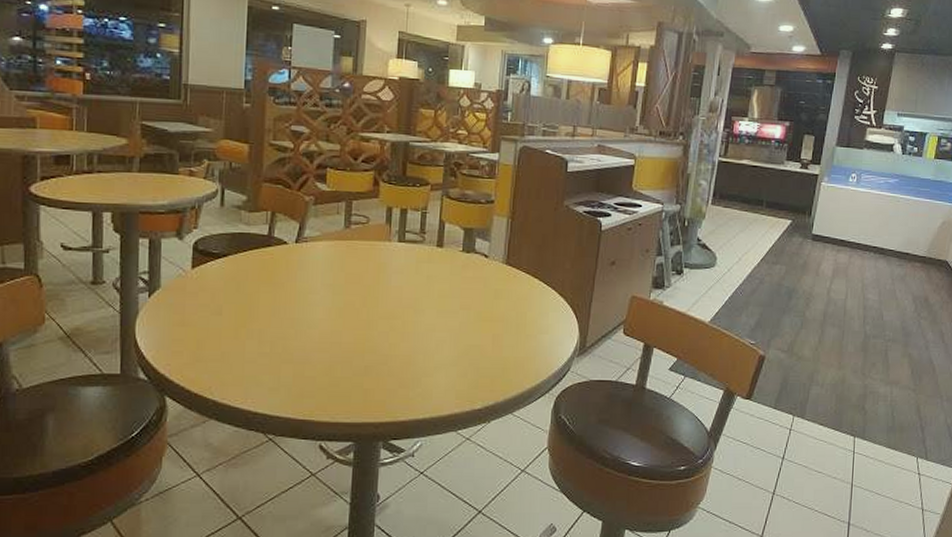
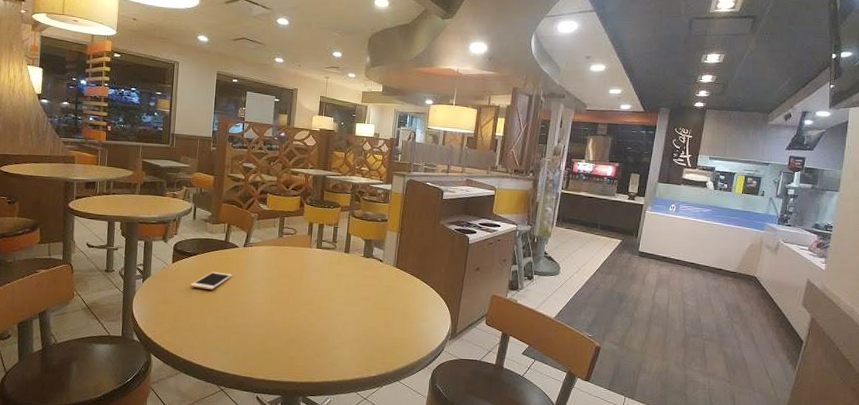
cell phone: none [220,278,280,303] -> present [190,271,232,290]

